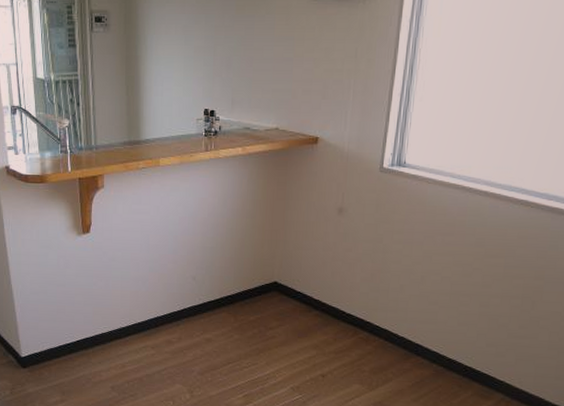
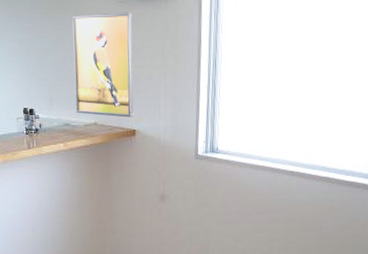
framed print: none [258,11,327,124] -> present [72,12,134,118]

